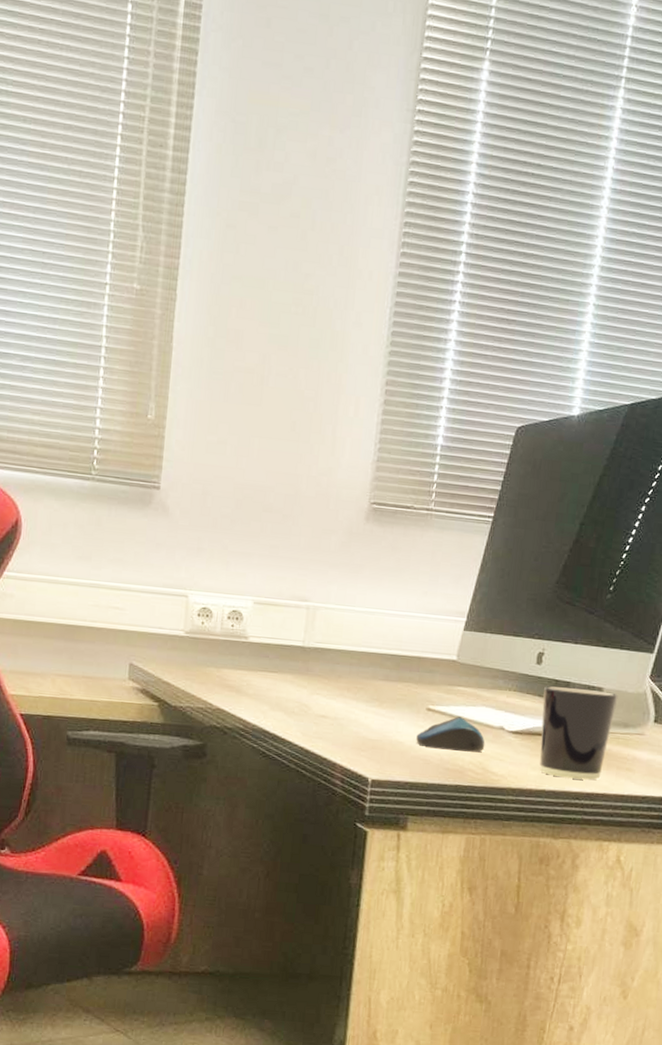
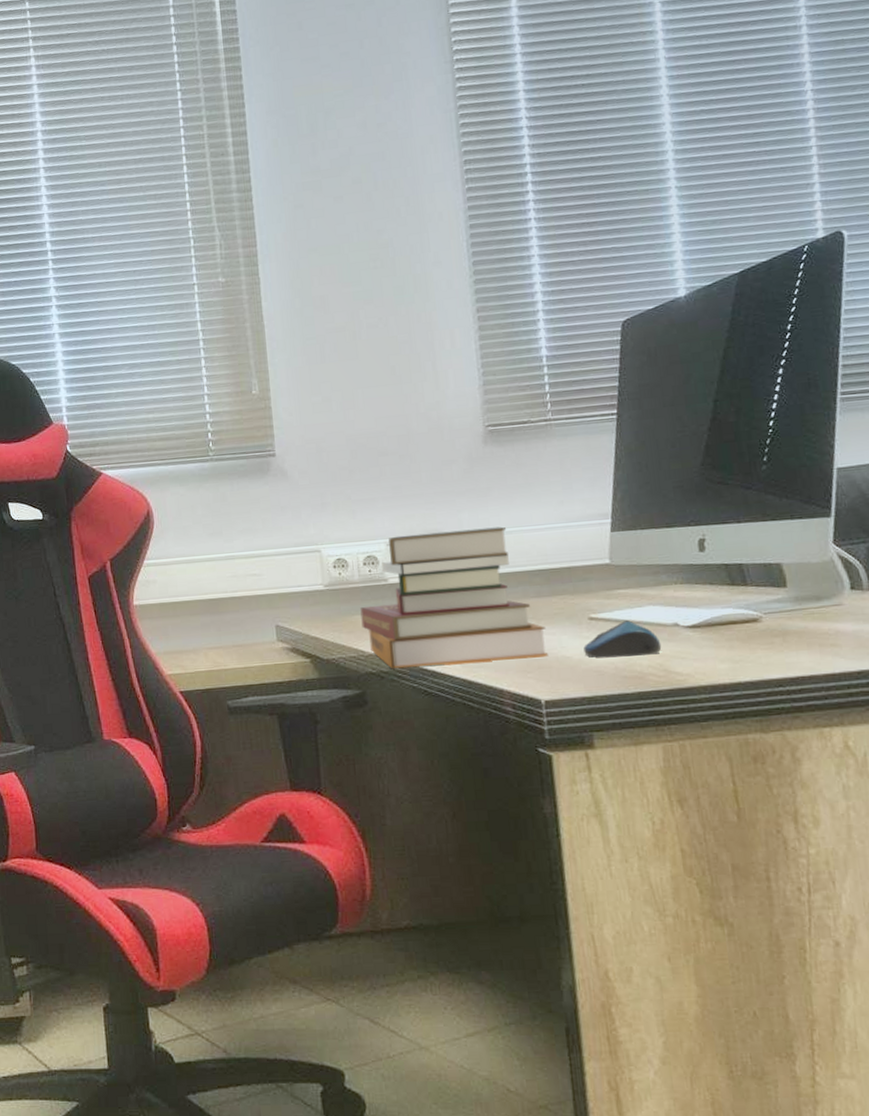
books: none [215,595,387,739] -> present [360,526,549,669]
mug: present [539,686,618,780] -> none [714,566,802,666]

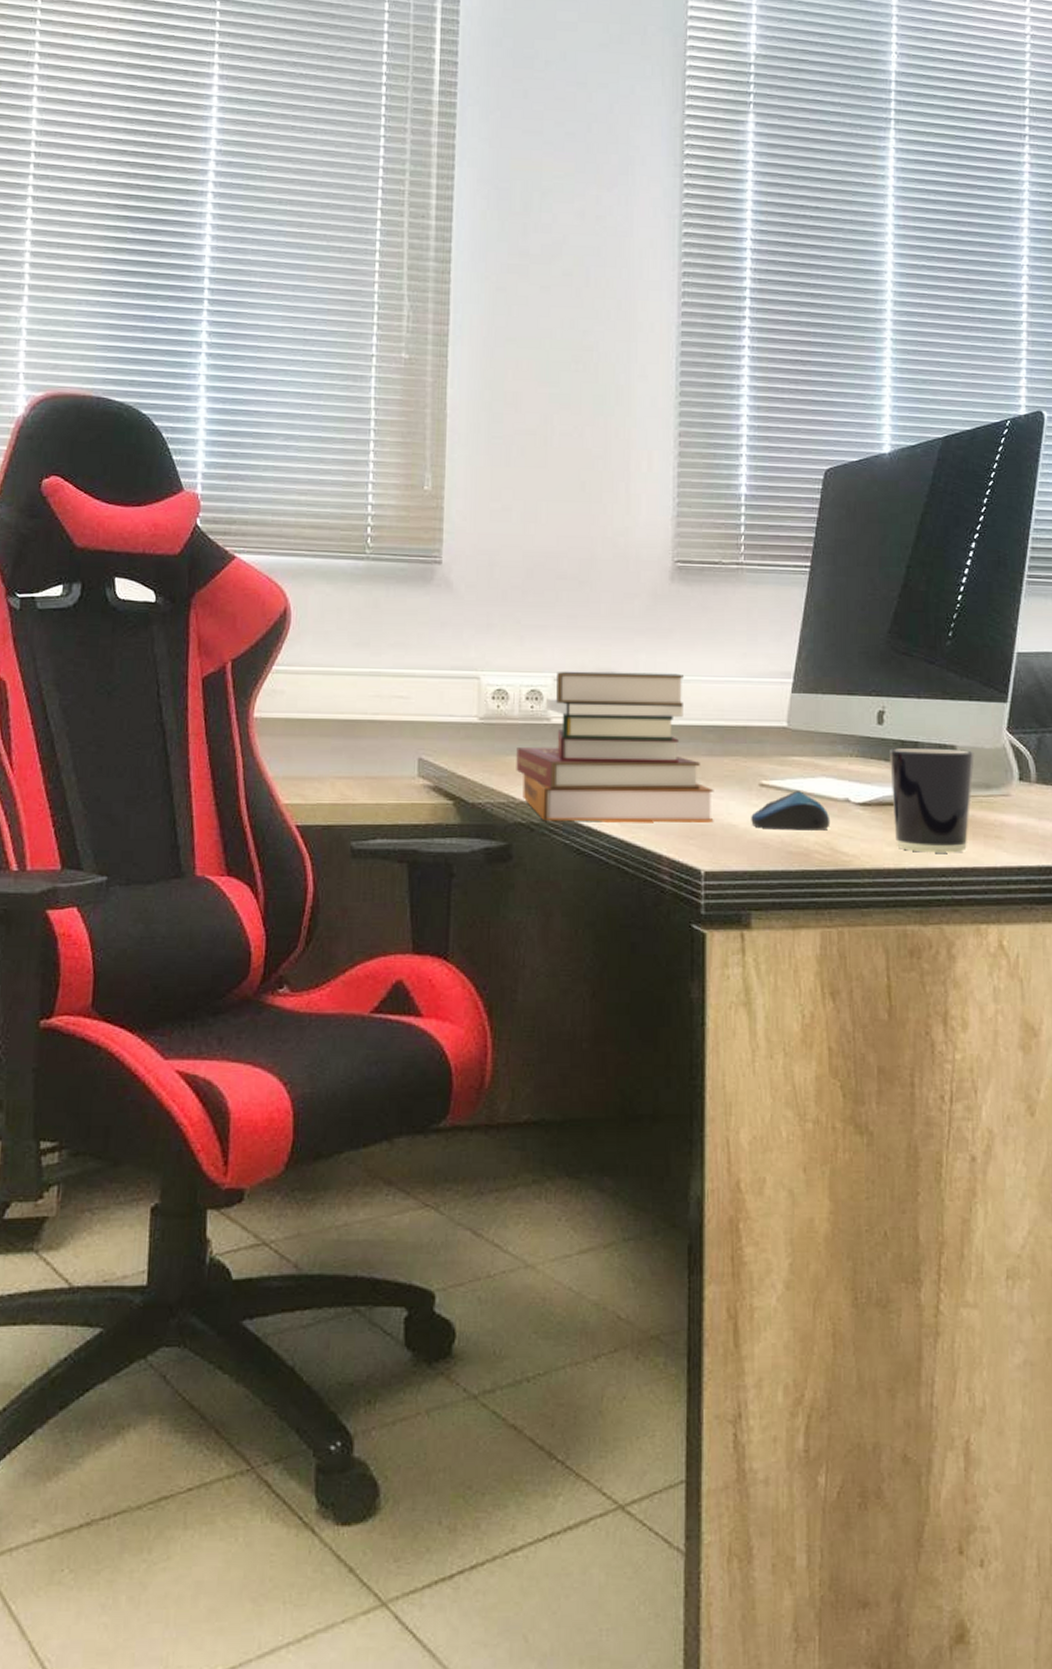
mug: none [714,566,802,666] -> present [890,747,975,853]

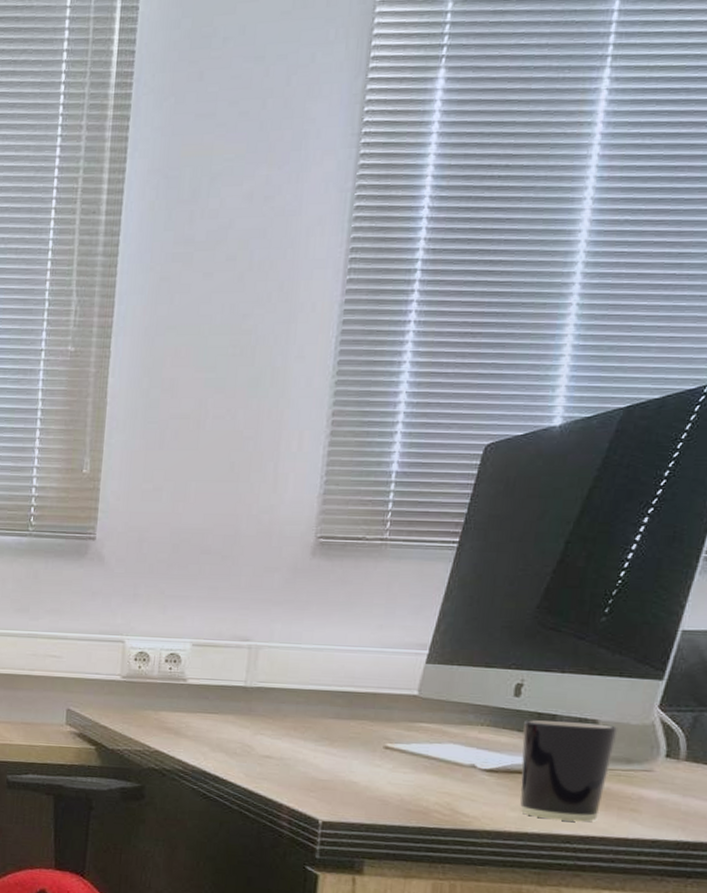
books: present [516,671,714,823] -> none [152,637,338,779]
computer mouse: present [751,791,830,831] -> none [372,754,454,792]

